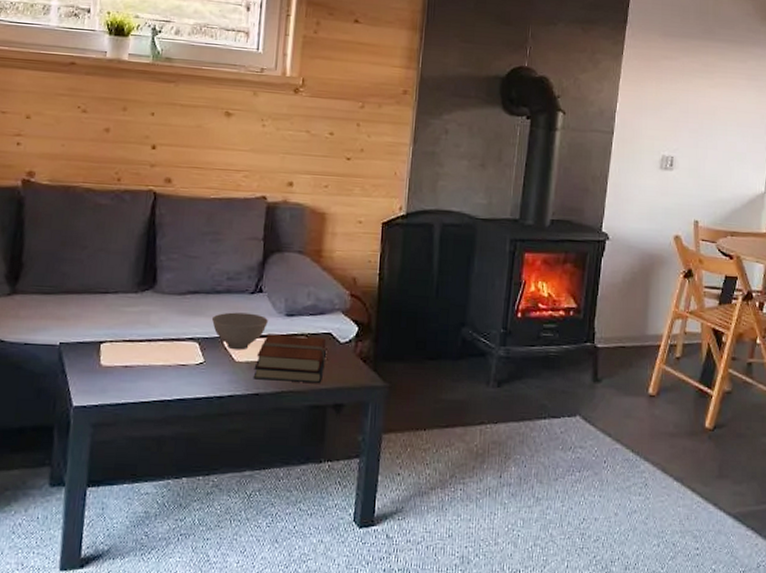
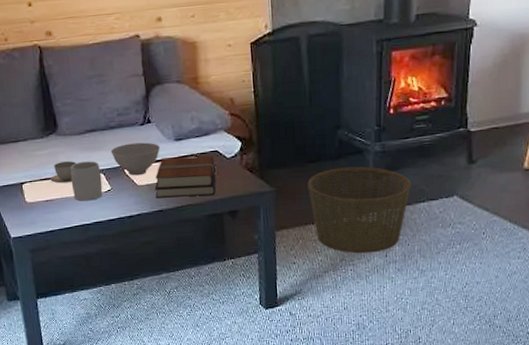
teacup: none [135,323,170,349] -> present [50,161,76,184]
mug: none [158,325,196,373] -> present [70,161,103,201]
basket: none [424,369,534,471] -> present [307,166,412,253]

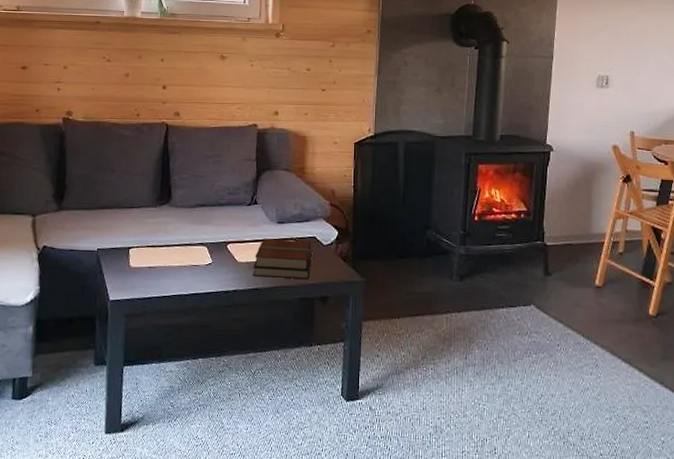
teacup: present [50,161,76,184] -> none [156,231,183,253]
mug: present [70,161,103,201] -> none [175,233,205,272]
bowl: present [110,142,160,176] -> none [216,221,263,253]
basket: present [307,166,412,253] -> none [396,266,492,354]

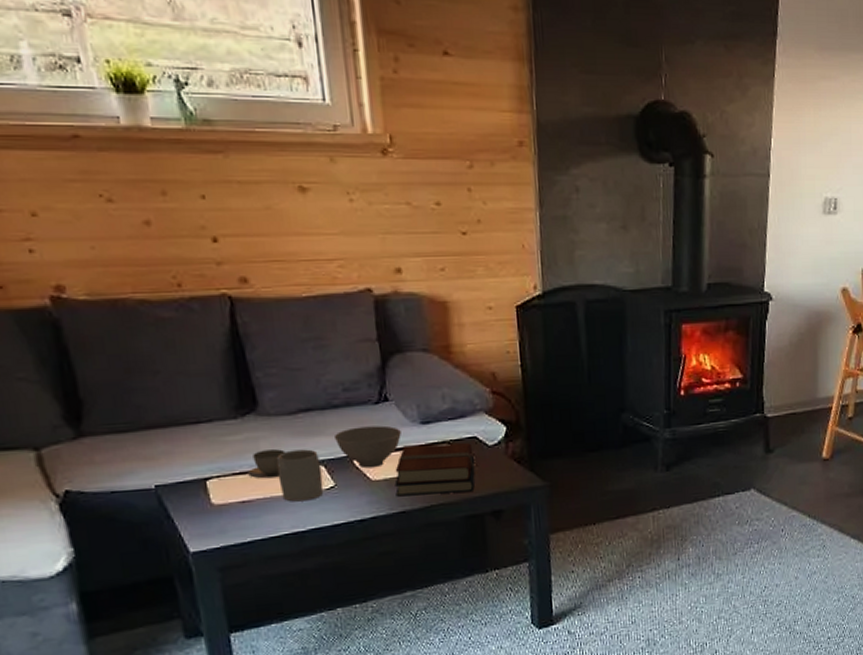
teacup: none [156,231,183,253] -> present [248,449,286,479]
mug: none [175,233,205,272] -> present [277,449,324,502]
bowl: none [216,221,263,253] -> present [333,425,401,469]

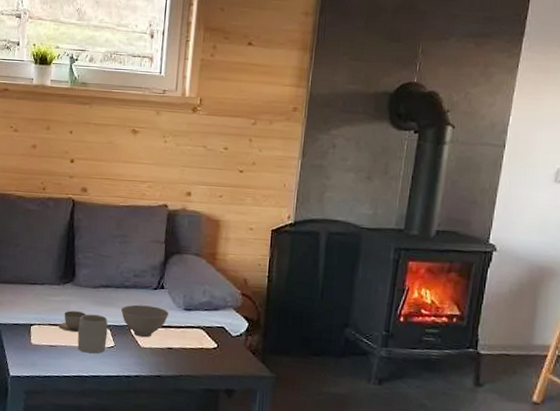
books: present [394,443,475,497] -> none [156,325,220,370]

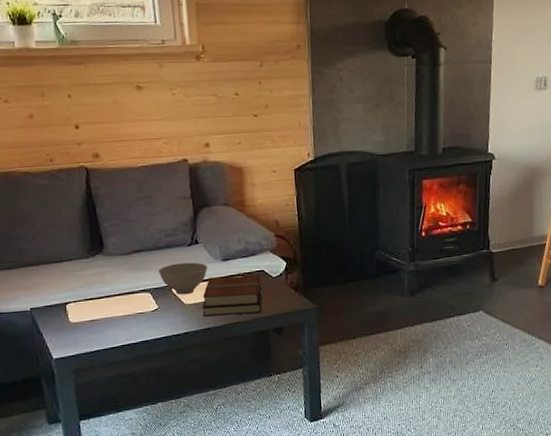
teacup: present [58,310,86,333] -> none [96,281,123,303]
mug: present [77,314,108,354] -> none [116,280,150,321]
books: none [156,325,220,370] -> present [202,275,262,317]

